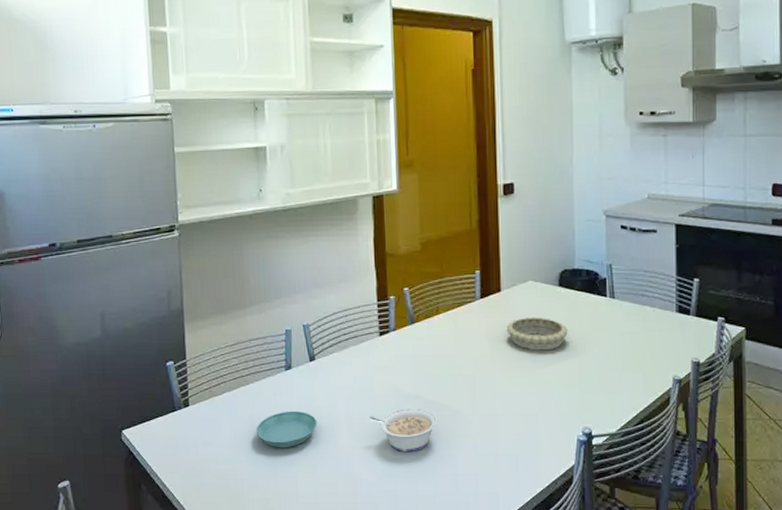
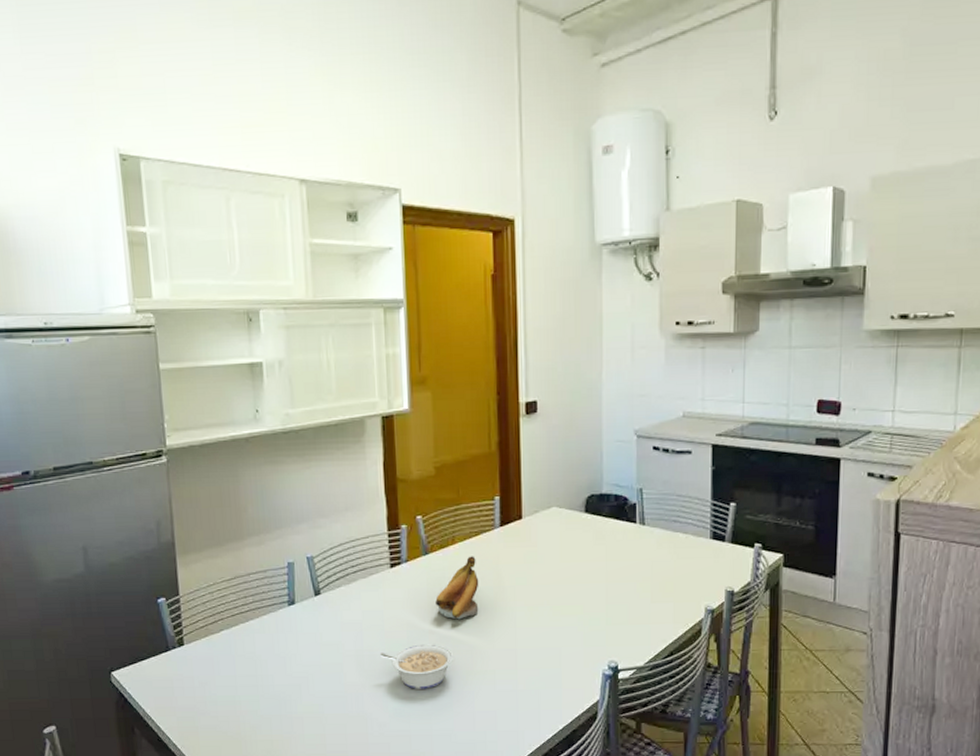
saucer: present [256,411,317,448] -> none [257,648,324,688]
banana: none [421,326,461,386] -> present [435,556,479,620]
decorative bowl: present [506,317,568,351] -> none [528,545,594,582]

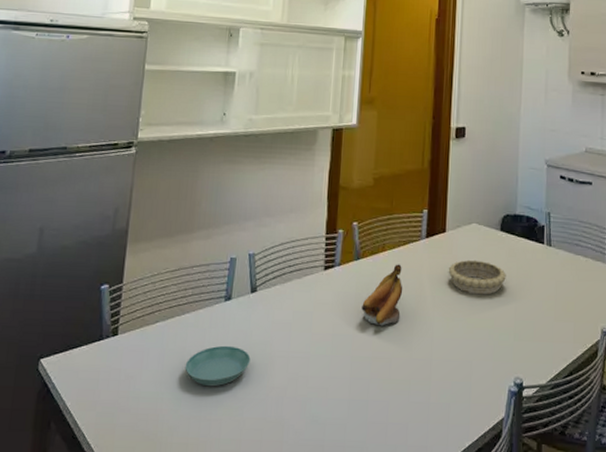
saucer: none [257,648,324,688] -> present [185,345,251,387]
legume: present [380,644,454,689] -> none [305,349,374,396]
decorative bowl: none [528,545,594,582] -> present [448,259,506,295]

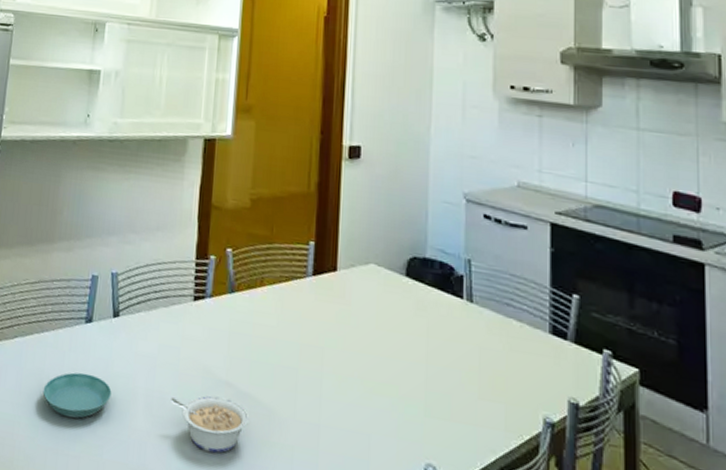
legume: none [305,349,374,396] -> present [171,396,250,454]
banana: present [362,264,403,326] -> none [236,303,285,376]
decorative bowl: present [448,259,506,295] -> none [340,307,414,354]

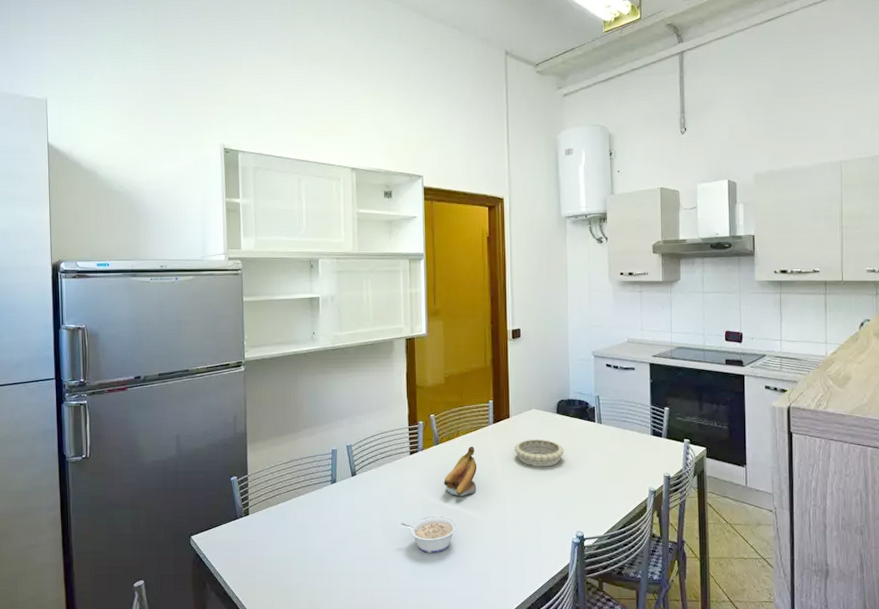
saucer: present [42,372,112,418] -> none [305,518,357,551]
banana: none [236,303,285,376] -> present [444,446,477,497]
decorative bowl: none [340,307,414,354] -> present [514,439,564,467]

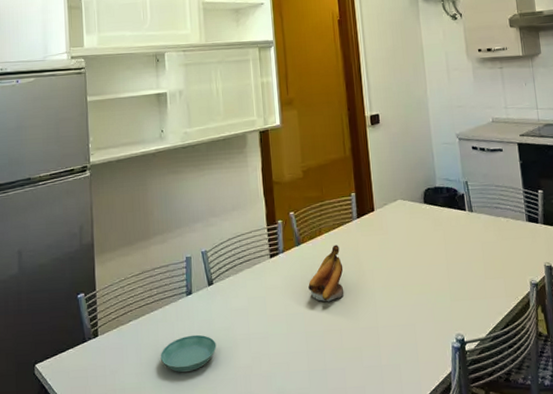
saucer: none [305,518,357,551] -> present [160,334,217,373]
legume: present [401,516,458,553] -> none [264,325,326,369]
decorative bowl: present [514,439,564,467] -> none [381,232,435,264]

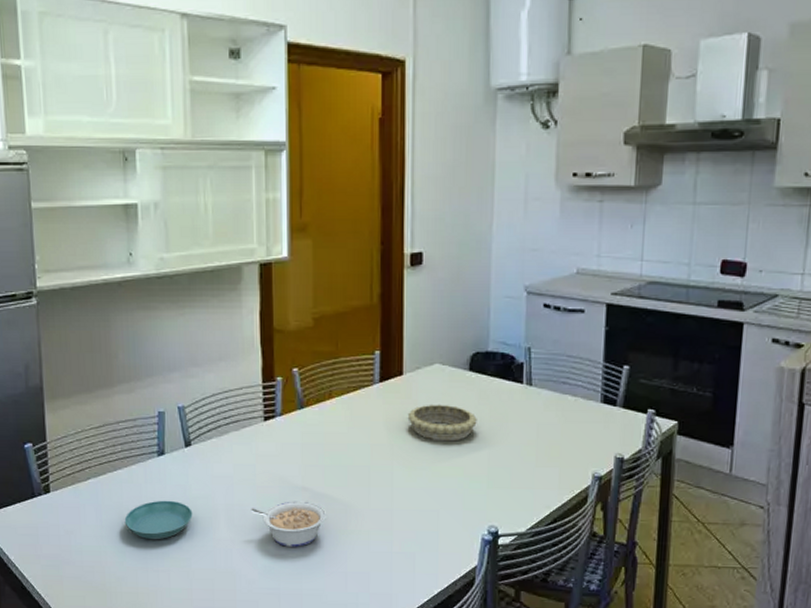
legume: none [264,325,326,369] -> present [251,501,327,547]
banana: present [308,244,344,302] -> none [310,411,356,477]
decorative bowl: none [381,232,435,264] -> present [407,404,477,442]

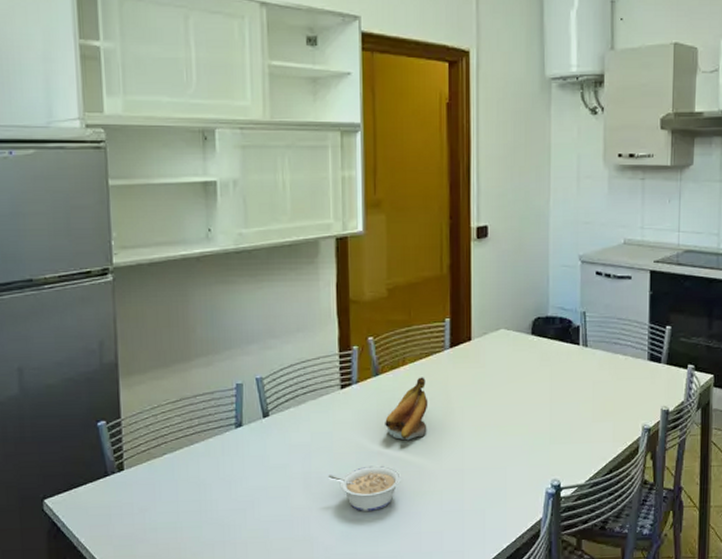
saucer: present [124,500,193,540] -> none [201,471,271,513]
banana: none [310,411,356,477] -> present [385,377,428,441]
decorative bowl: present [407,404,477,442] -> none [476,366,539,402]

